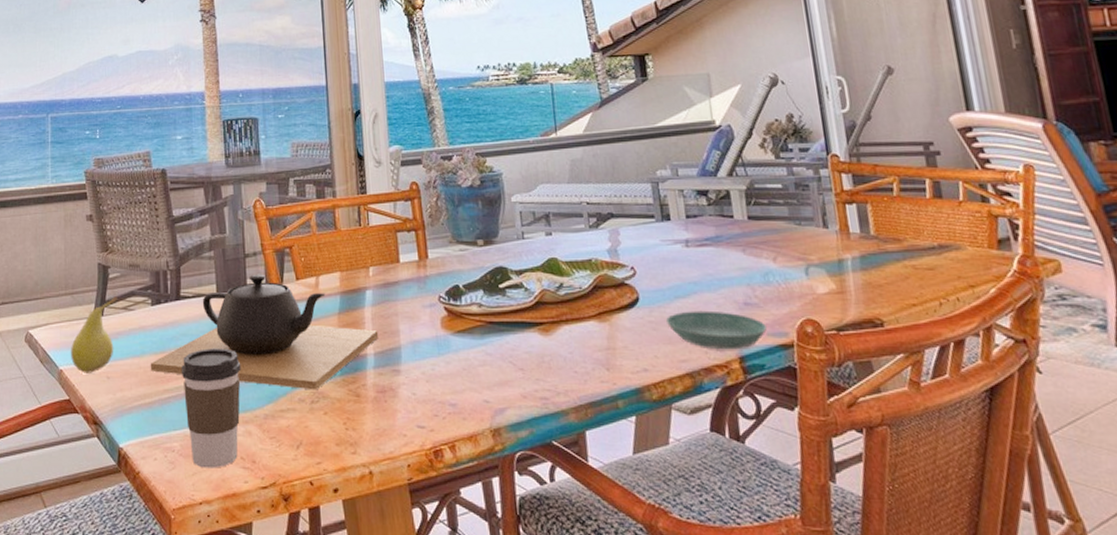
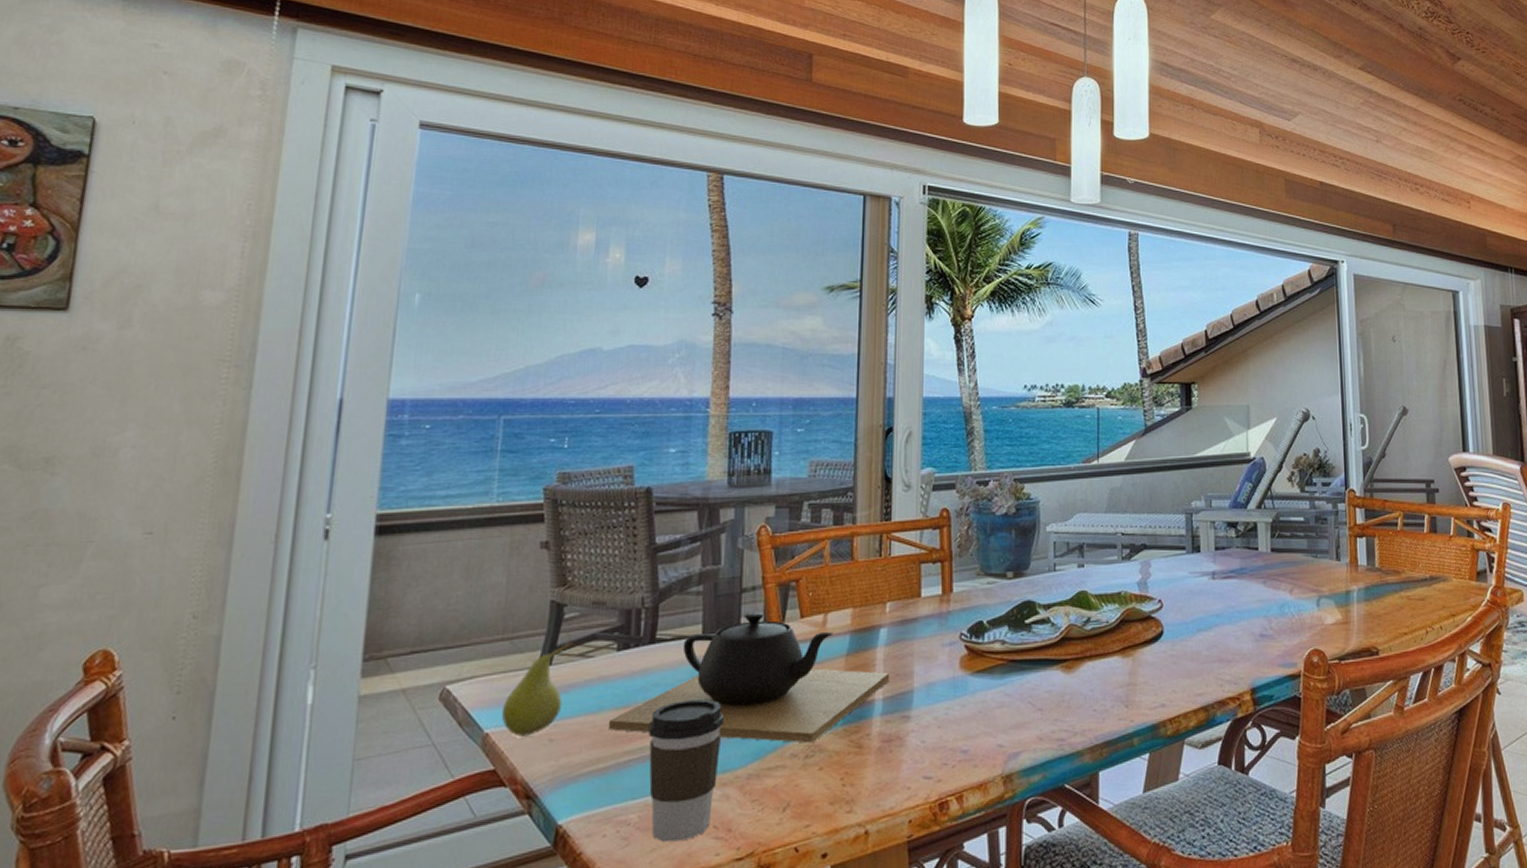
saucer: present [665,310,767,350] -> none [1186,643,1278,682]

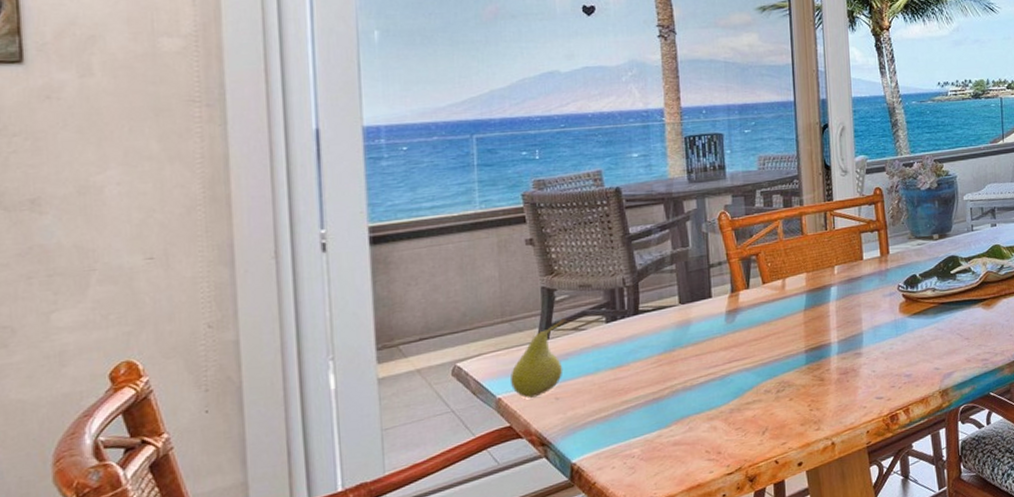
teapot: present [608,611,890,744] -> none [605,281,842,387]
coffee cup: present [647,699,725,842] -> none [640,354,706,467]

